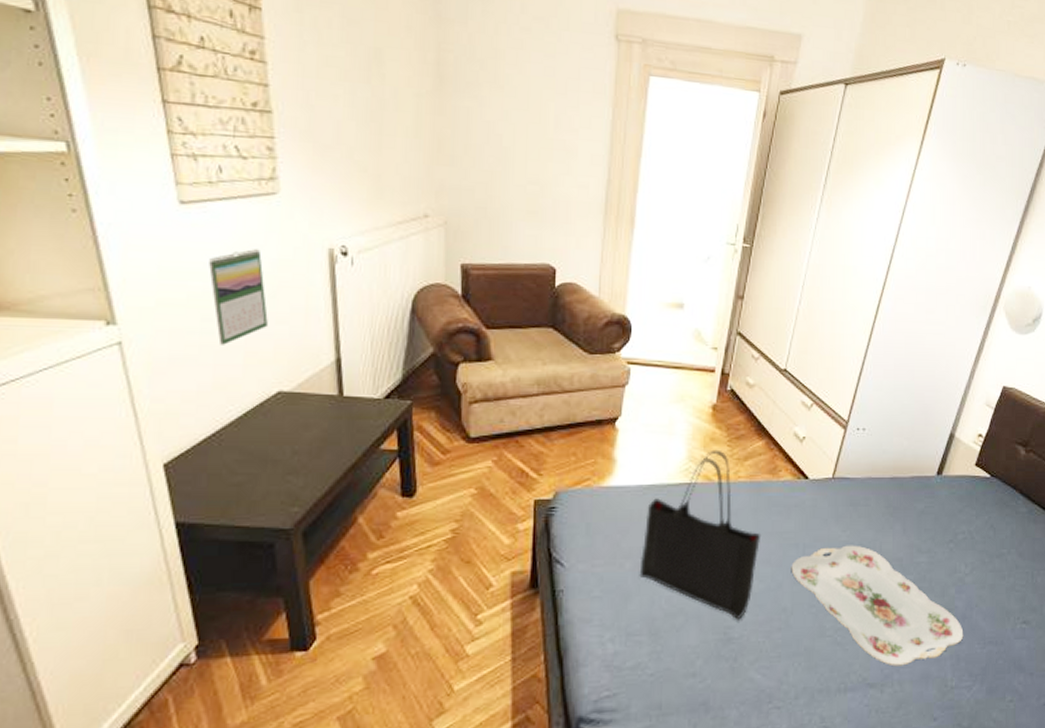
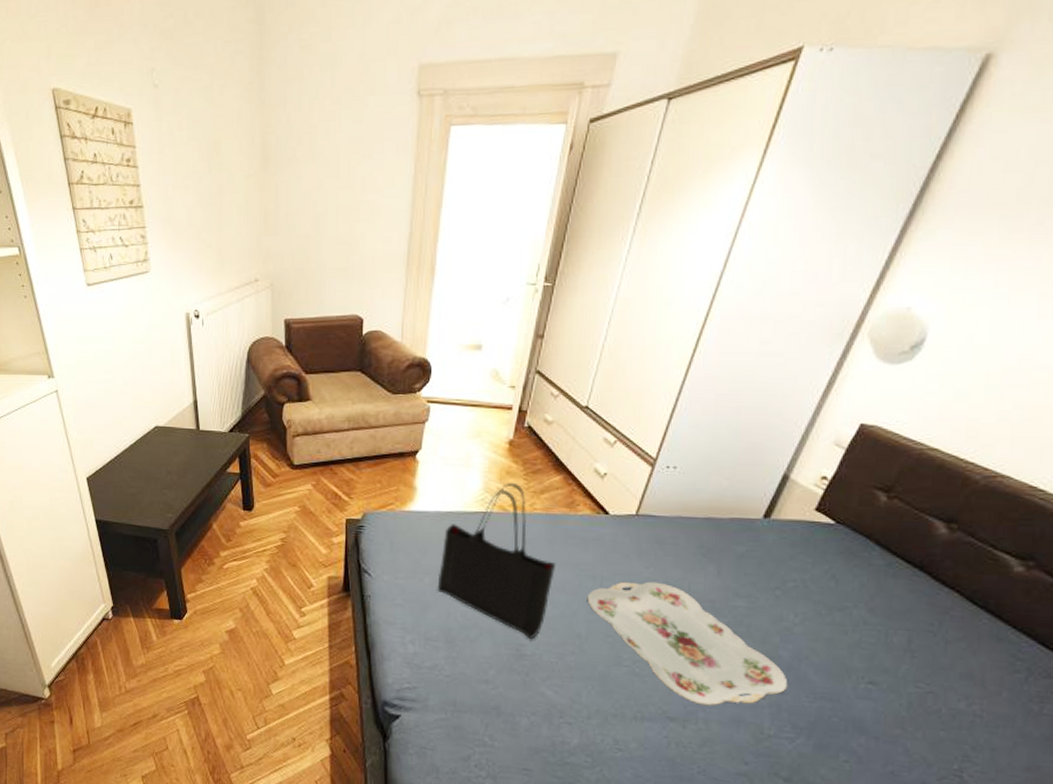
calendar: present [209,249,268,345] -> none [107,317,147,391]

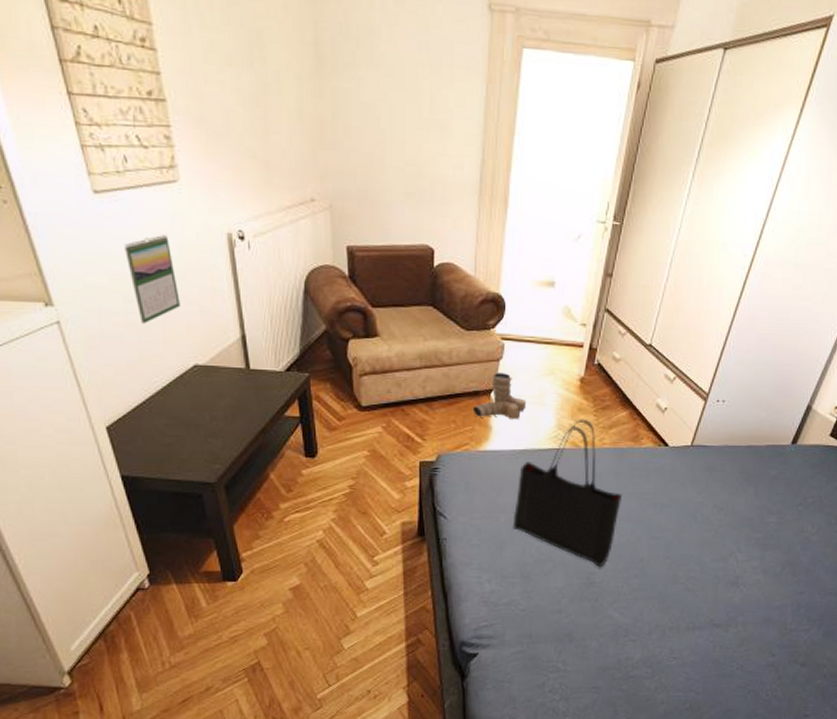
calendar: none [107,317,147,391] -> present [125,235,180,324]
boots: none [397,435,452,481] -> present [472,373,527,419]
serving tray: present [587,581,788,706] -> none [649,506,806,611]

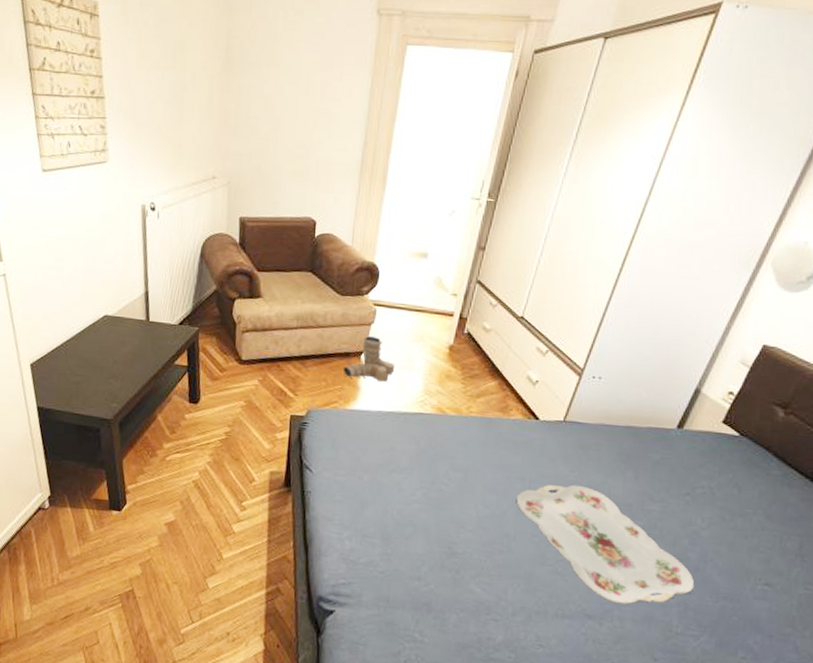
calendar: present [125,235,180,324] -> none [61,205,99,279]
tote bag: present [512,419,623,568] -> none [375,385,489,538]
serving tray: none [649,506,806,611] -> present [516,484,695,604]

